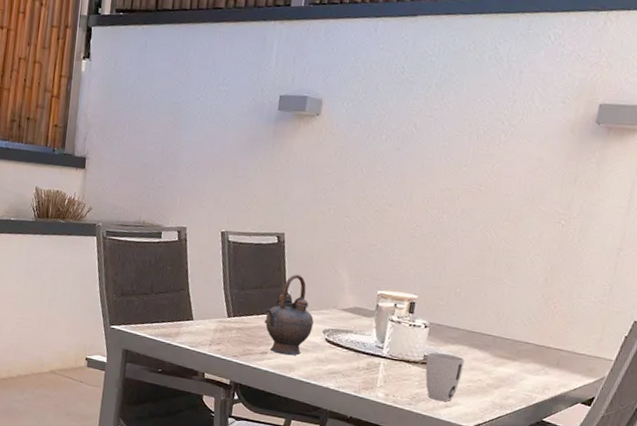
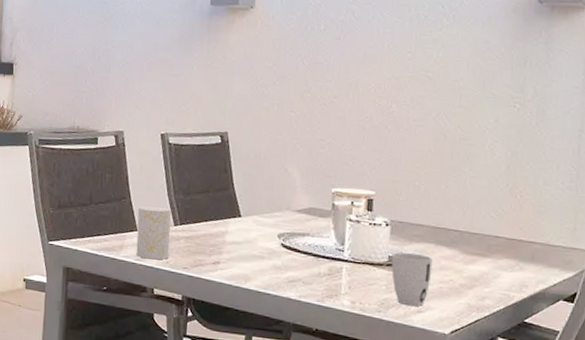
cup: none [190,297,226,347] -> present [136,205,171,260]
teapot: present [265,274,314,356] -> none [214,175,267,265]

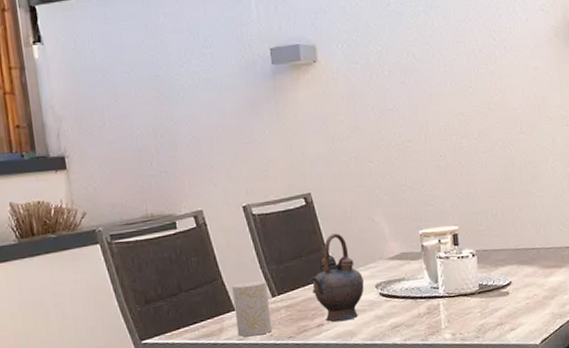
teapot: none [214,175,267,265] -> present [310,233,364,322]
cup: present [391,252,433,306] -> none [481,276,519,326]

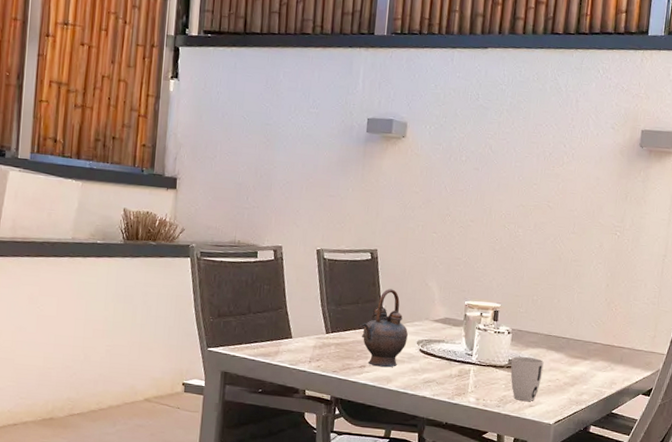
cup: present [232,280,273,337] -> none [290,315,324,364]
cup: none [481,276,519,326] -> present [510,356,544,401]

